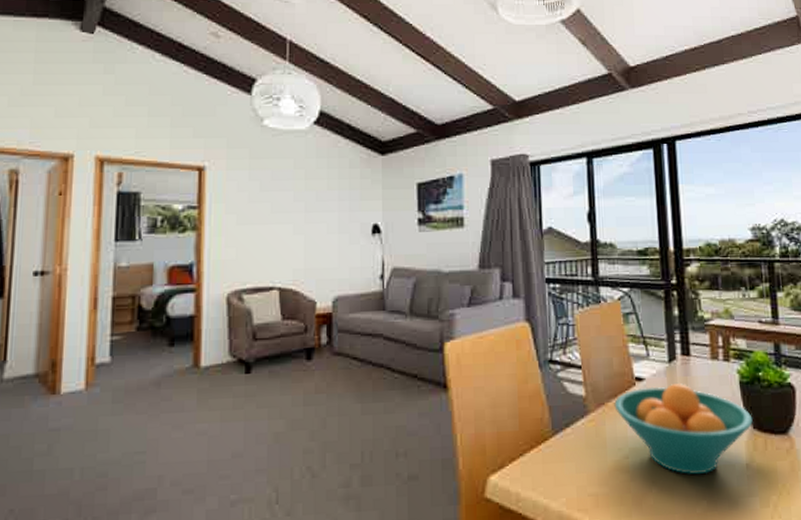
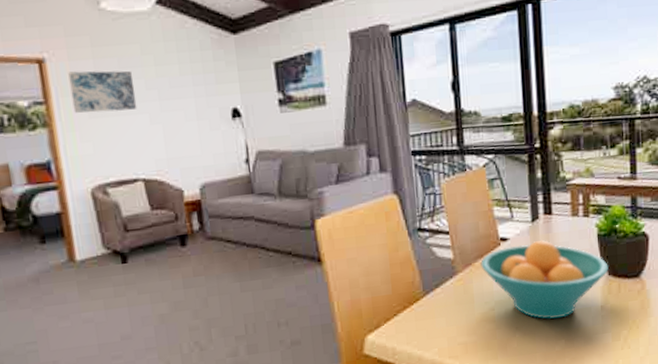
wall art: none [223,180,284,220] -> present [68,71,137,113]

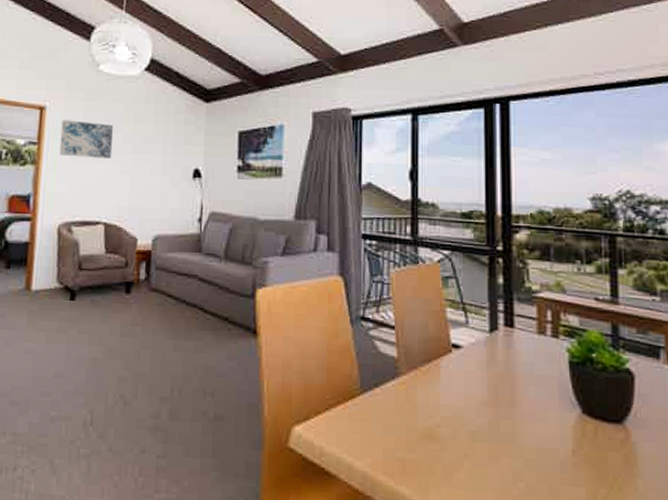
fruit bowl: present [480,239,609,319] -> none [427,354,582,455]

